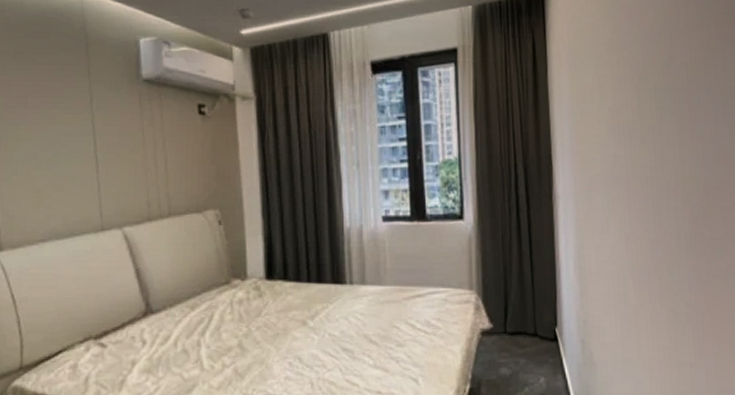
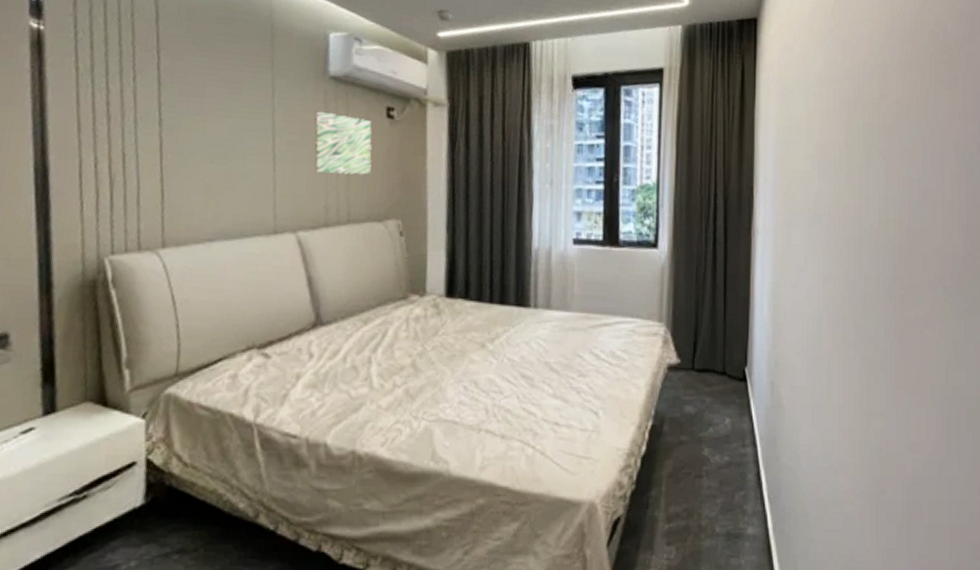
wall art: none [132,112,188,171] -> present [315,111,372,175]

